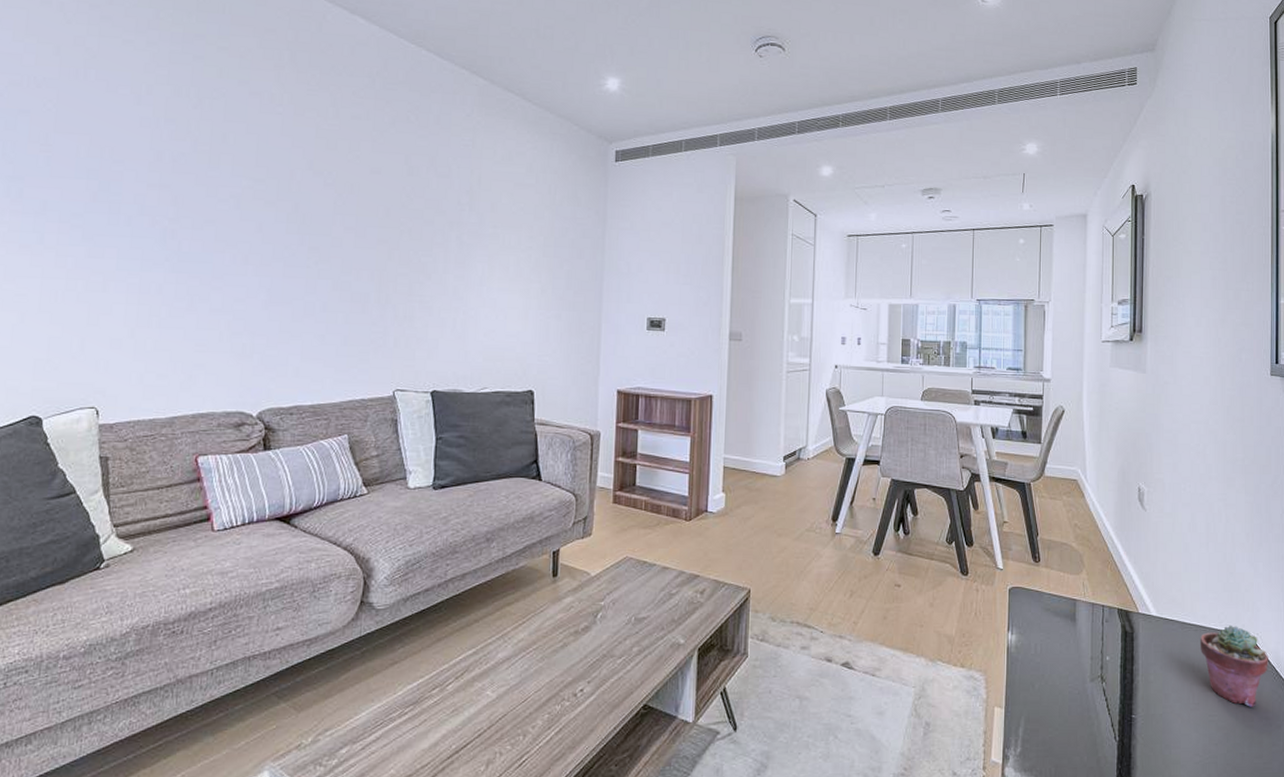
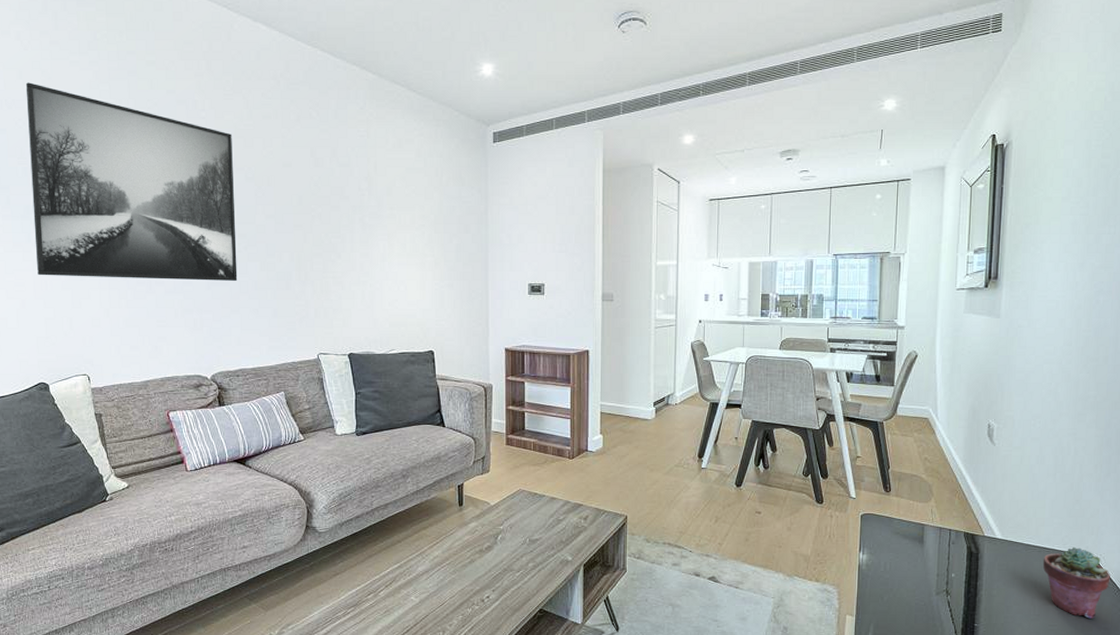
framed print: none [47,59,313,302] -> present [25,82,238,282]

